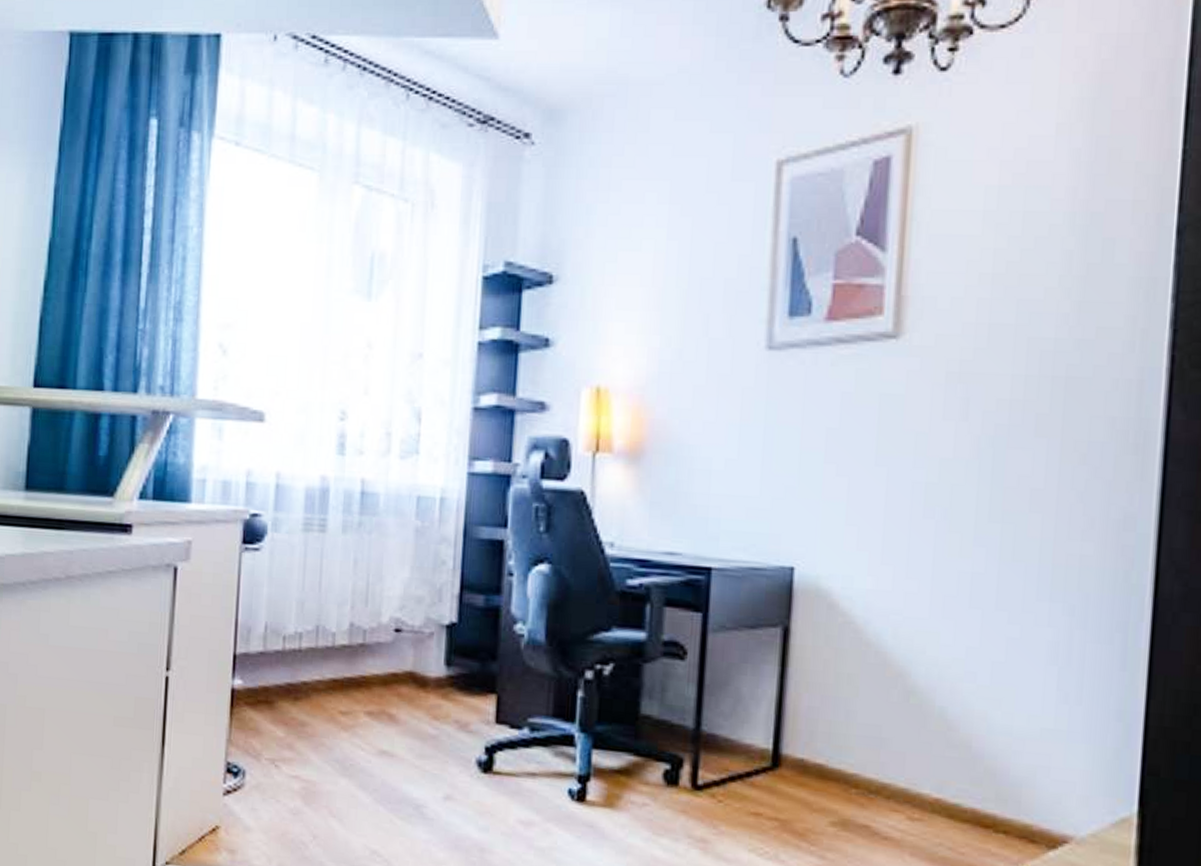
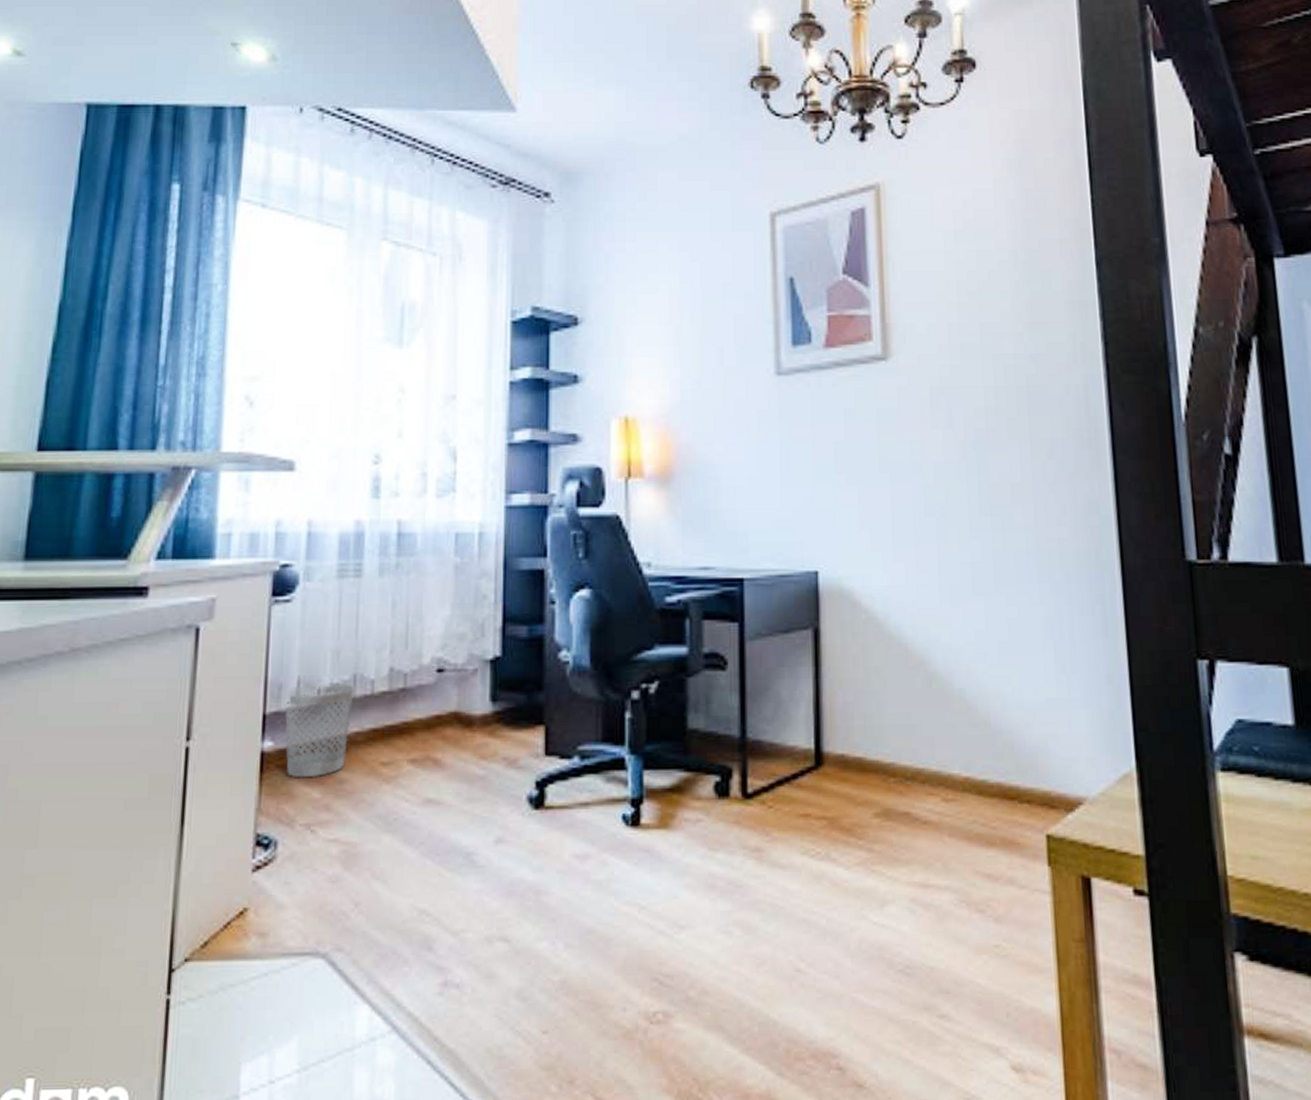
wastebasket: none [253,632,317,718] -> present [285,683,354,778]

